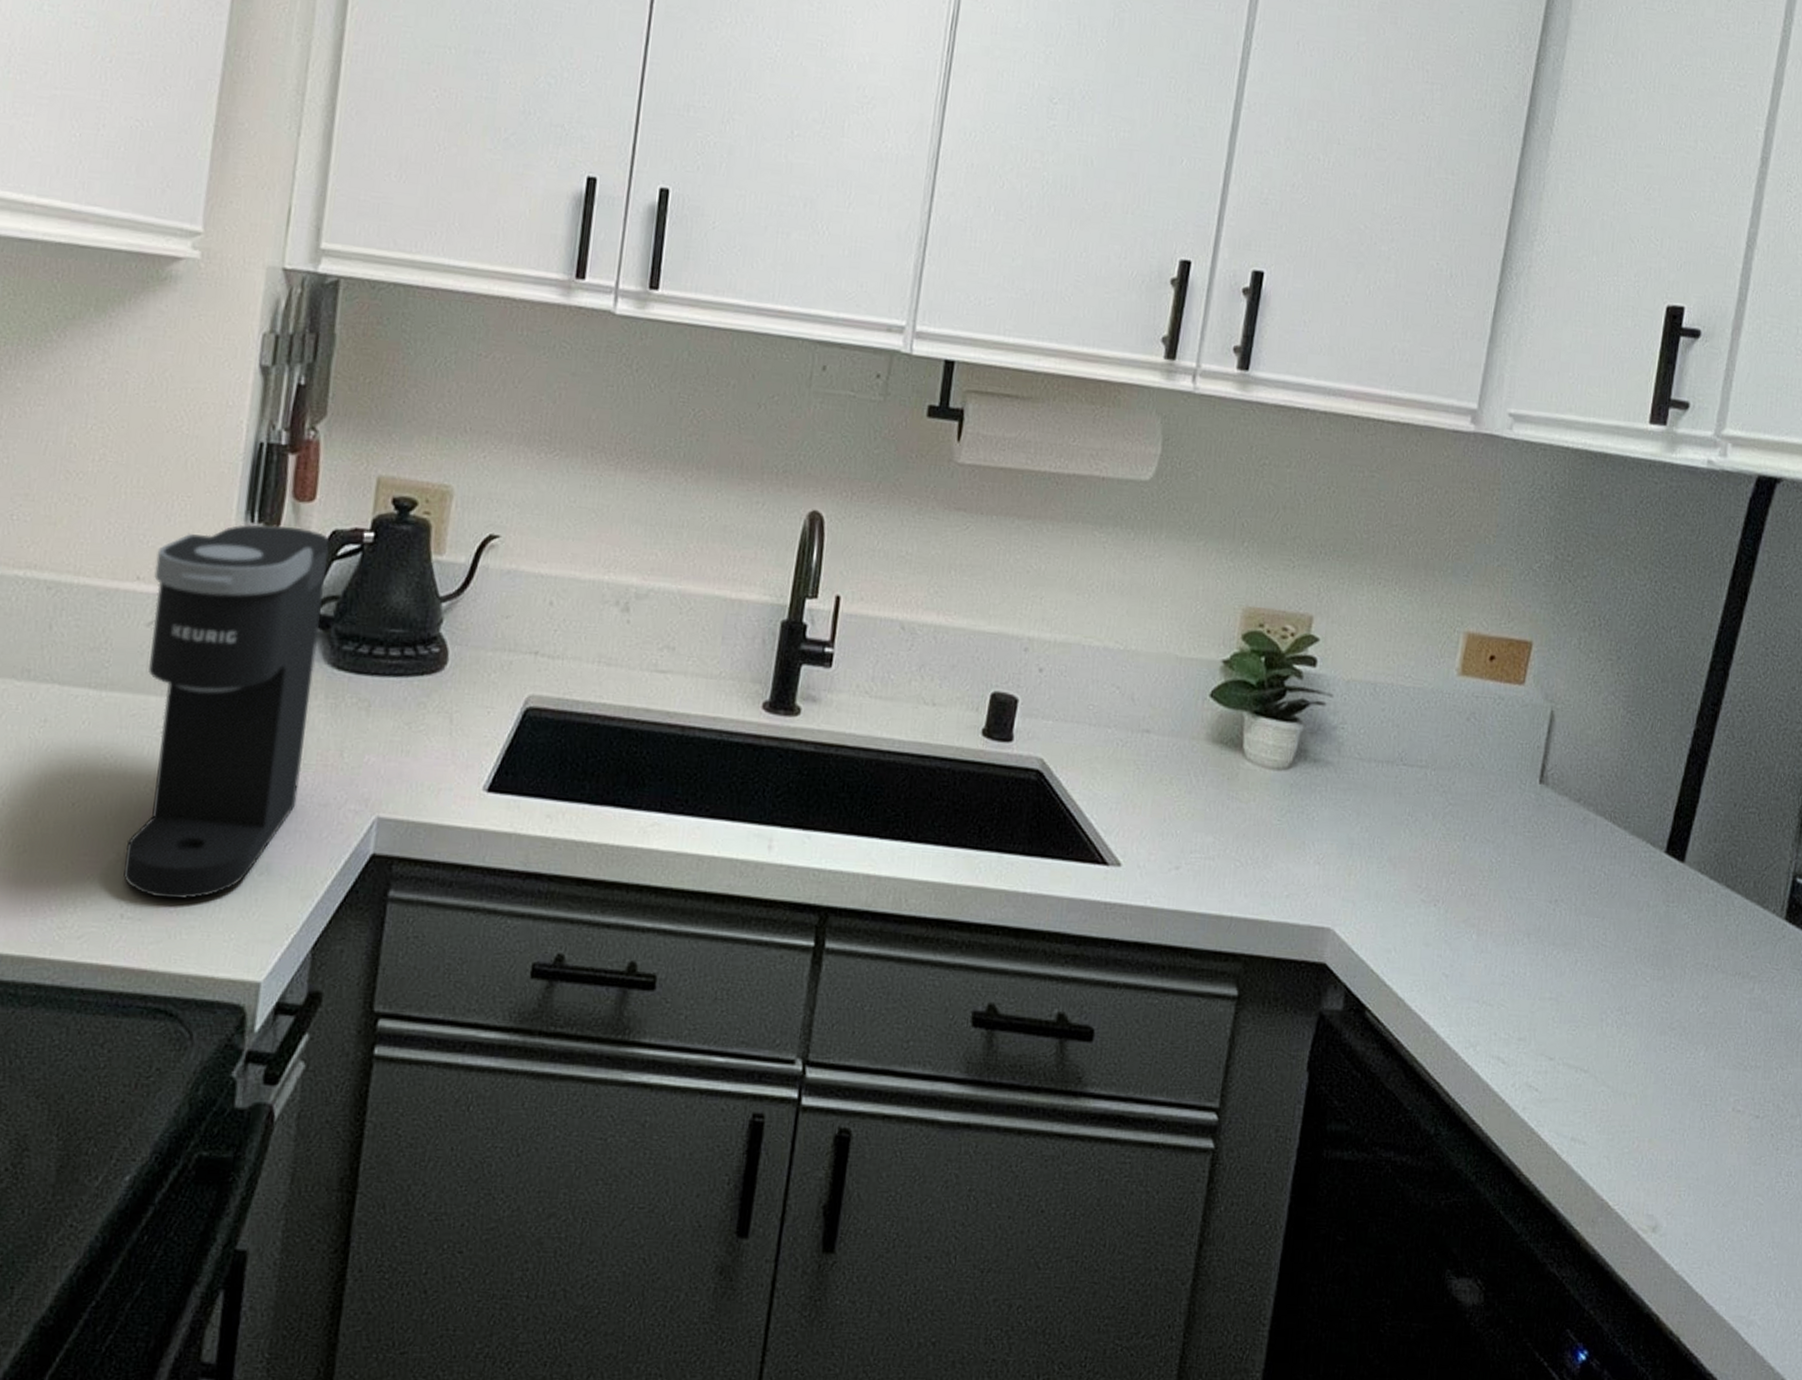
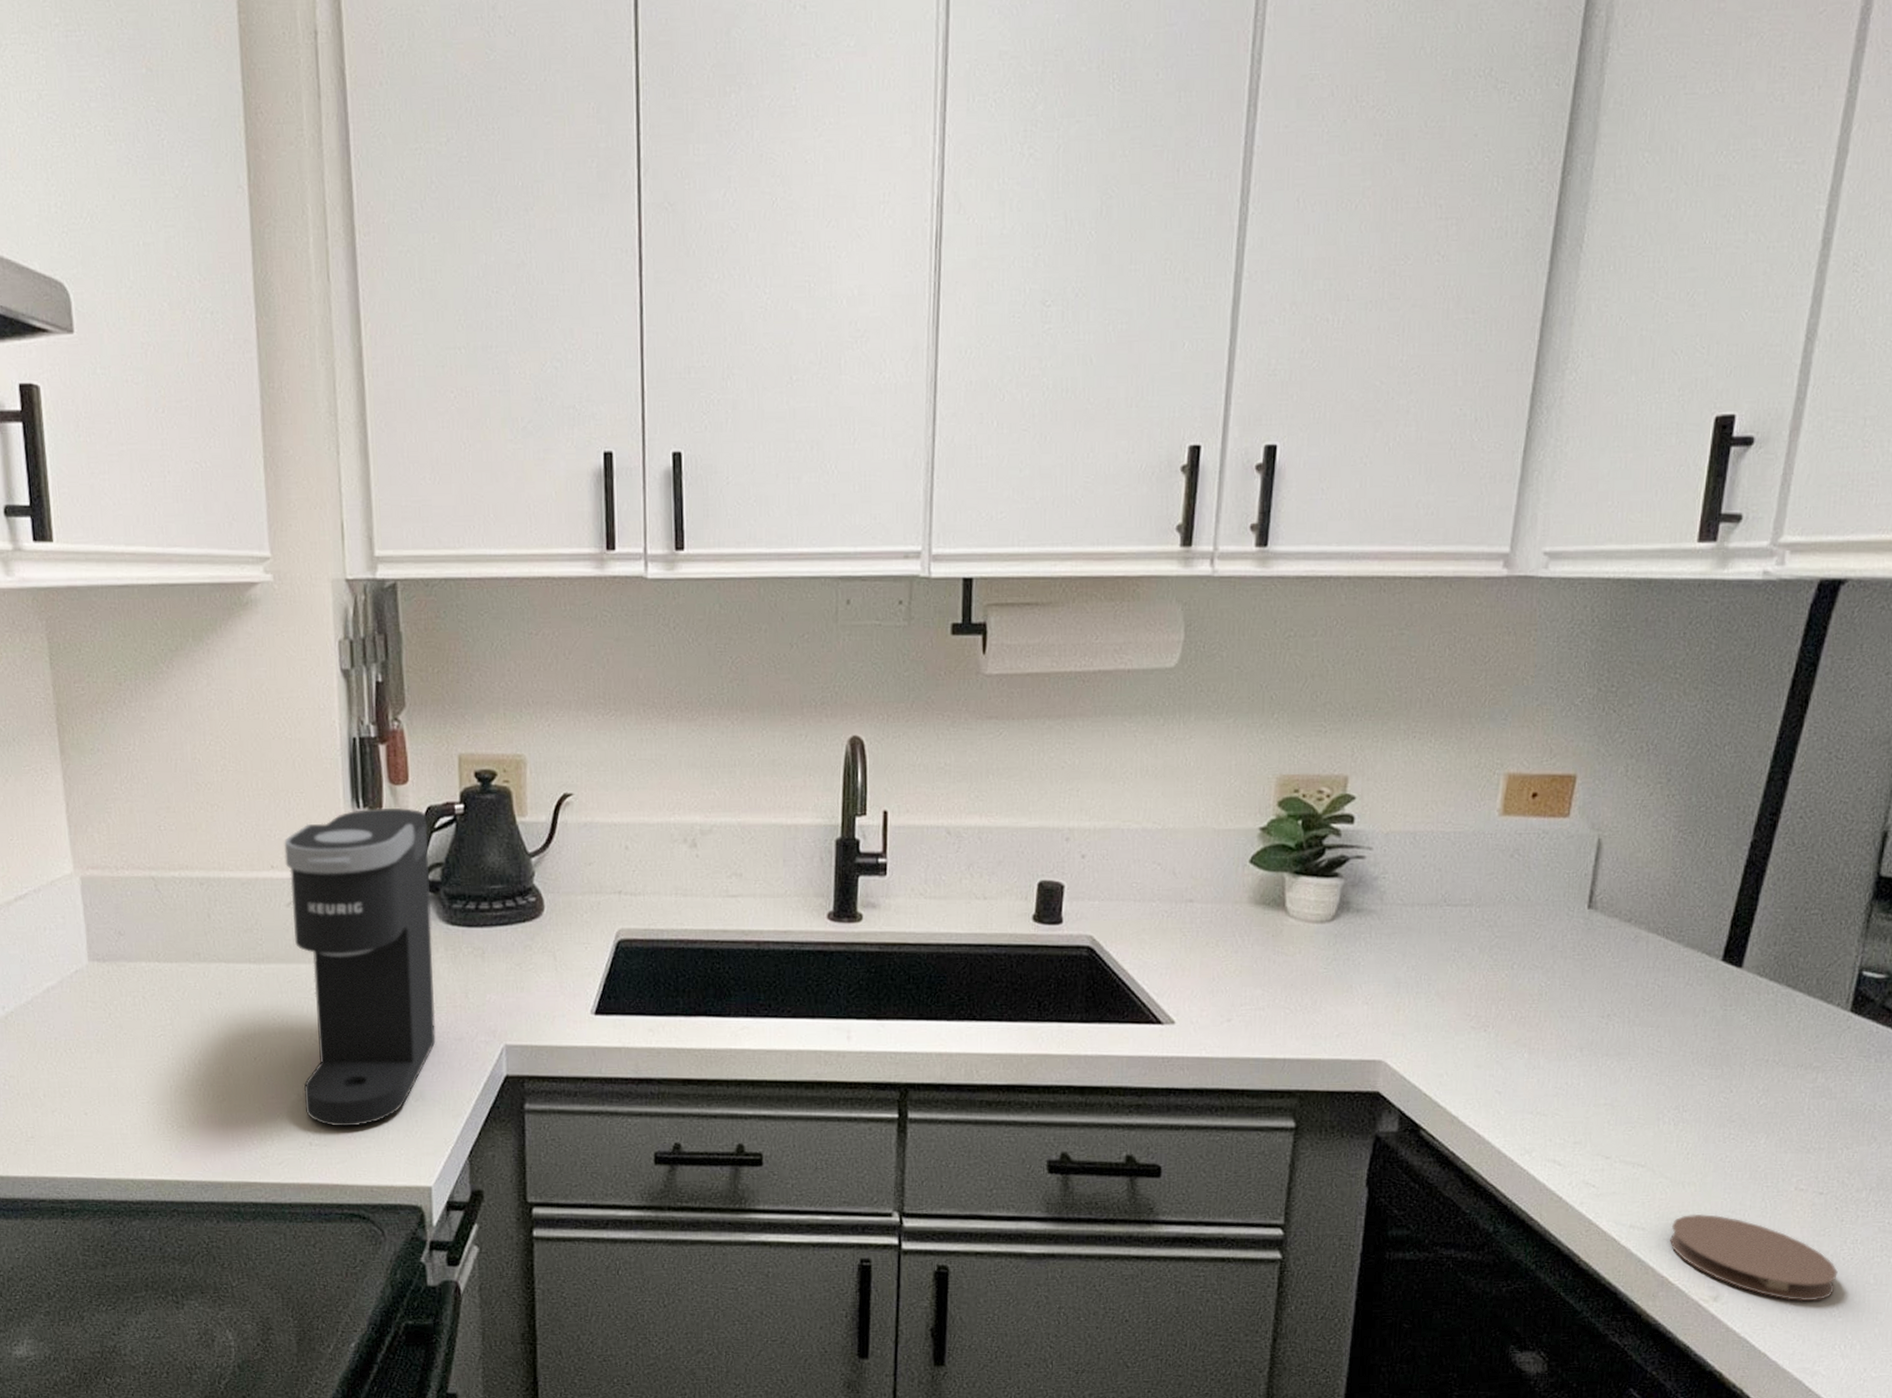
coaster: none [1609,1129,1773,1239] -> present [1669,1213,1838,1302]

